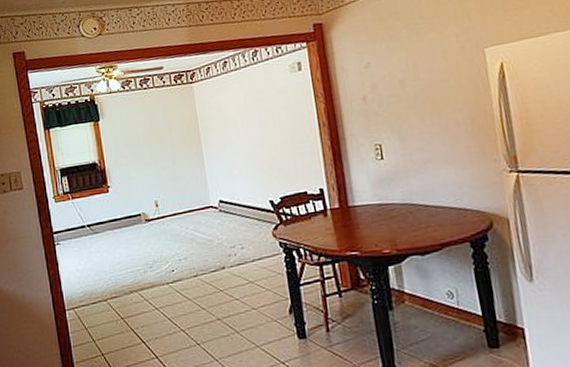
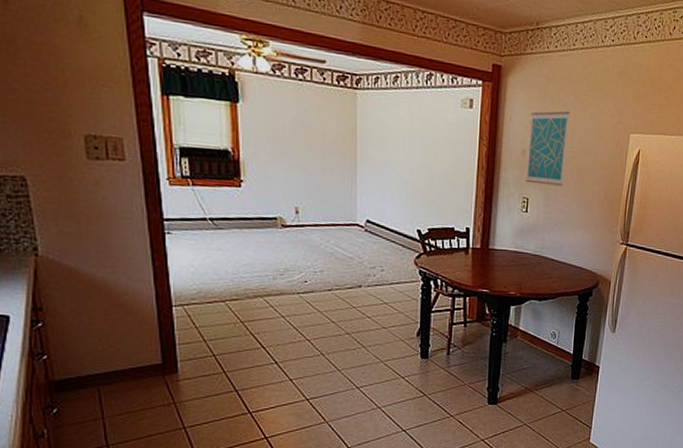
wall art: none [363,45,417,129] -> present [525,111,570,186]

